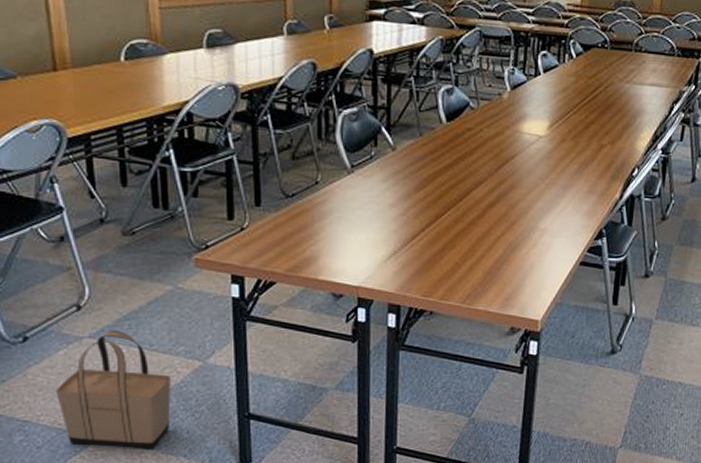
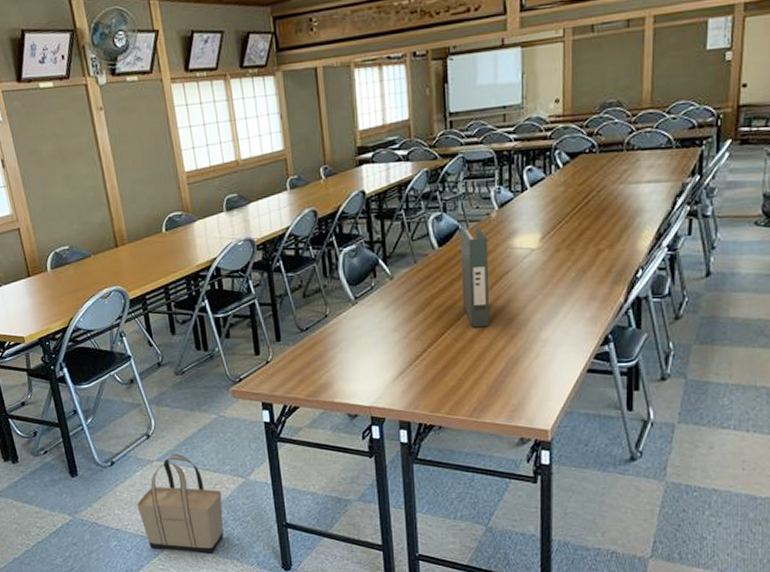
binder: none [465,101,498,211] -> present [459,223,490,328]

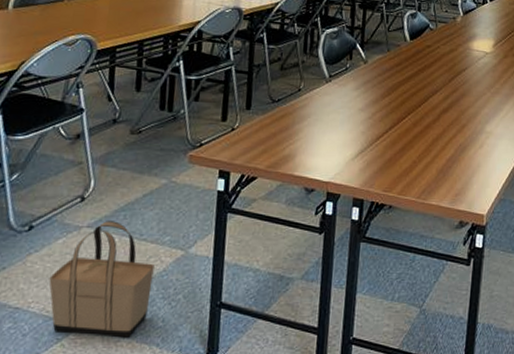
binder: present [459,223,490,328] -> none [424,24,452,116]

